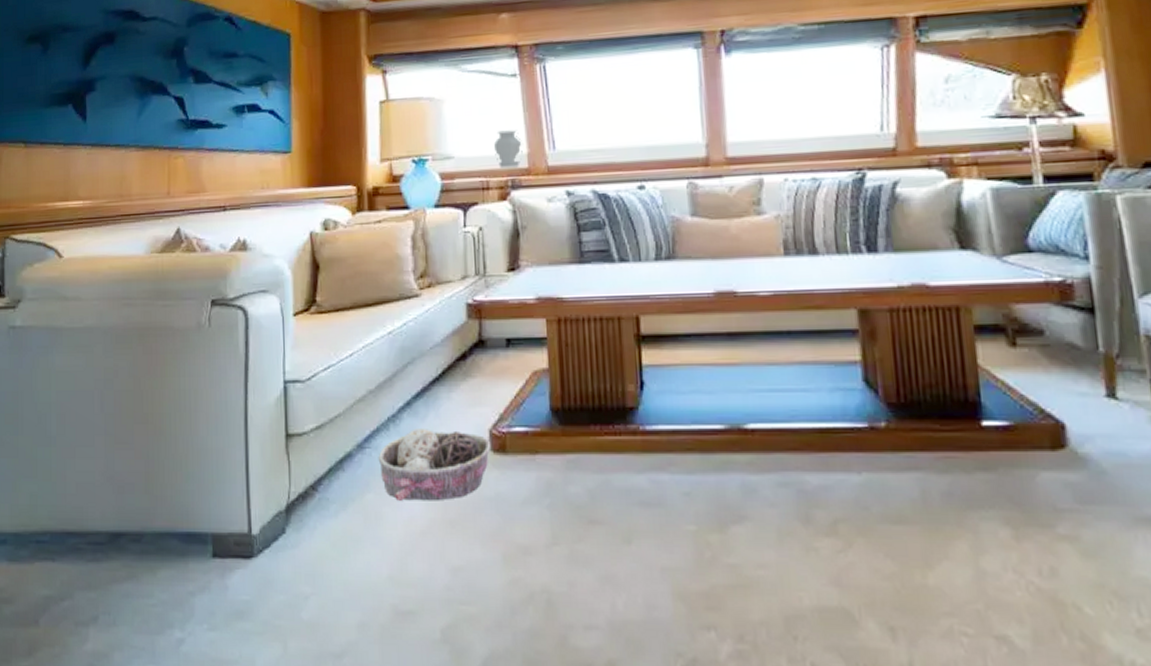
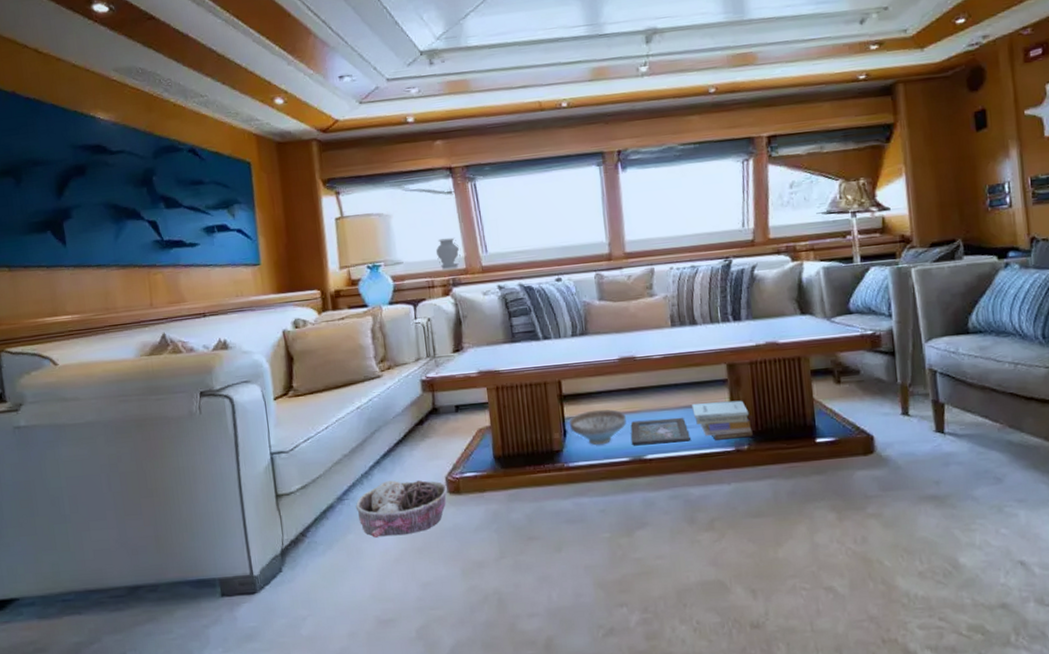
decorative bowl: none [648,357,722,404] -> present [569,409,626,445]
decorative tray: none [727,376,807,410] -> present [630,417,690,445]
books: none [810,358,895,413] -> present [692,400,754,441]

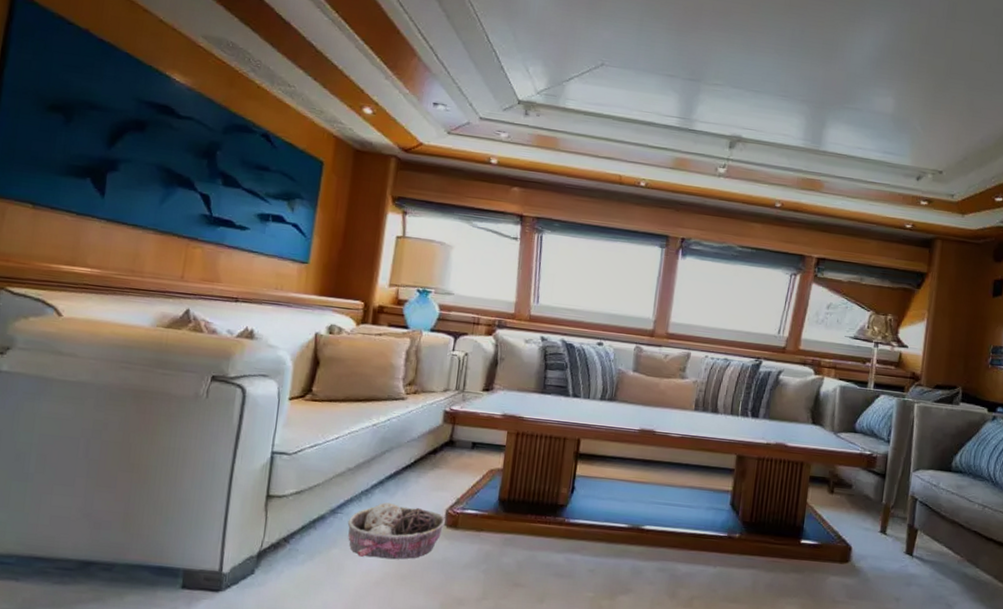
vase: present [436,237,461,270] -> none [489,280,514,312]
decorative bowl: present [569,409,626,445] -> none [579,473,634,507]
decorative tray: present [630,417,690,445] -> none [633,491,689,520]
books: present [692,400,754,441] -> none [696,485,748,527]

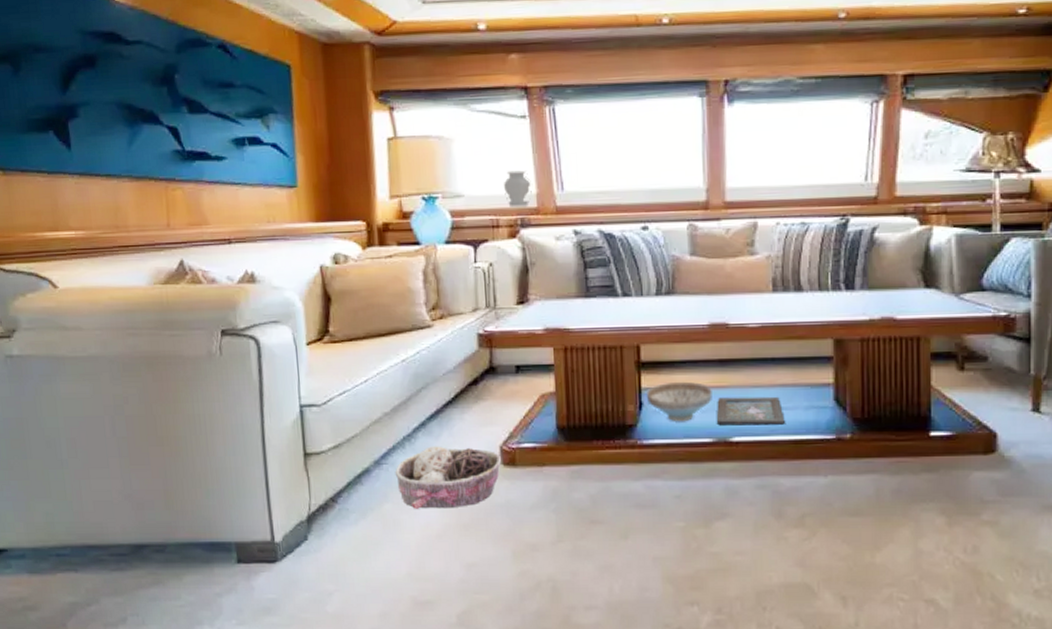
vase: none [489,280,514,312] -> present [504,170,533,208]
decorative bowl: none [579,473,634,507] -> present [647,381,712,421]
decorative tray: none [633,491,689,520] -> present [716,396,785,426]

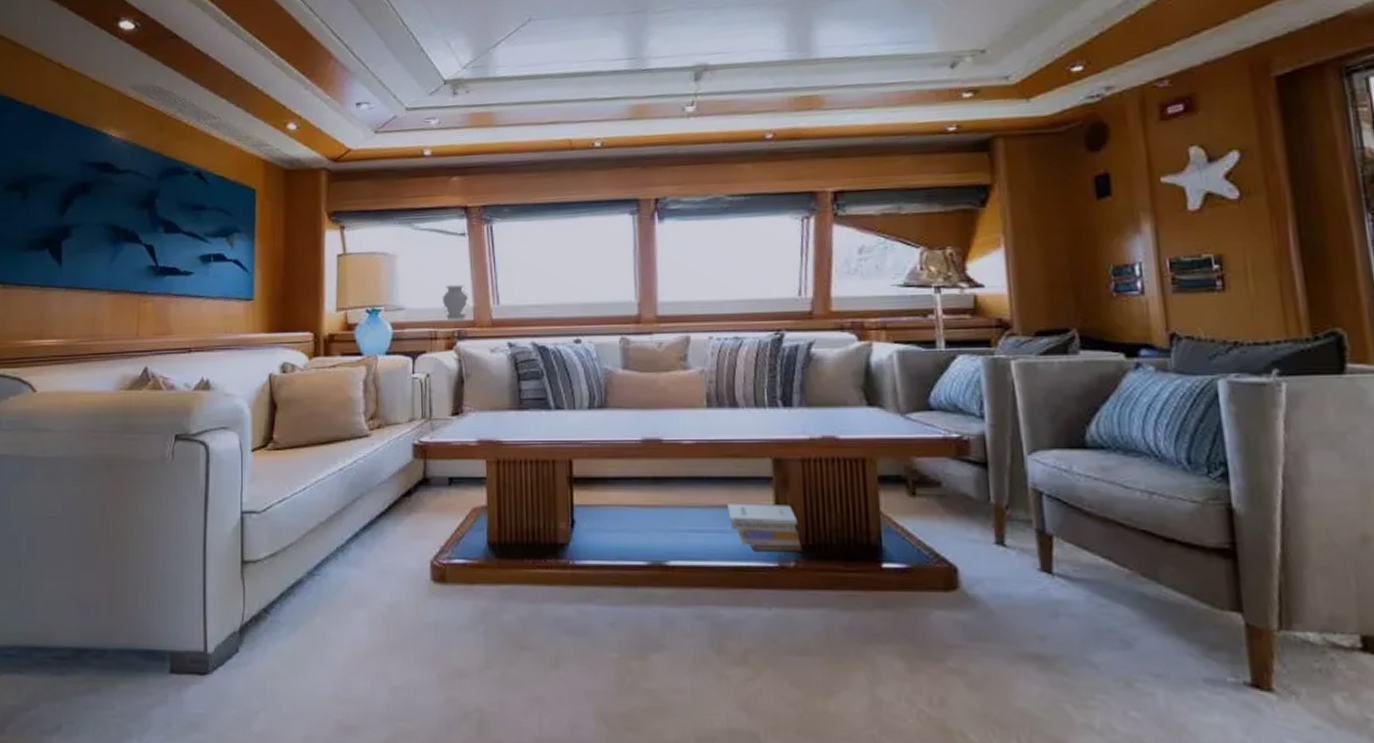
decorative basket: present [394,446,501,509] -> none [326,558,431,626]
decorative bowl: present [647,381,712,421] -> none [579,499,647,541]
decorative tray: present [716,396,785,426] -> none [651,517,723,549]
books: none [790,381,859,427] -> present [727,503,803,553]

